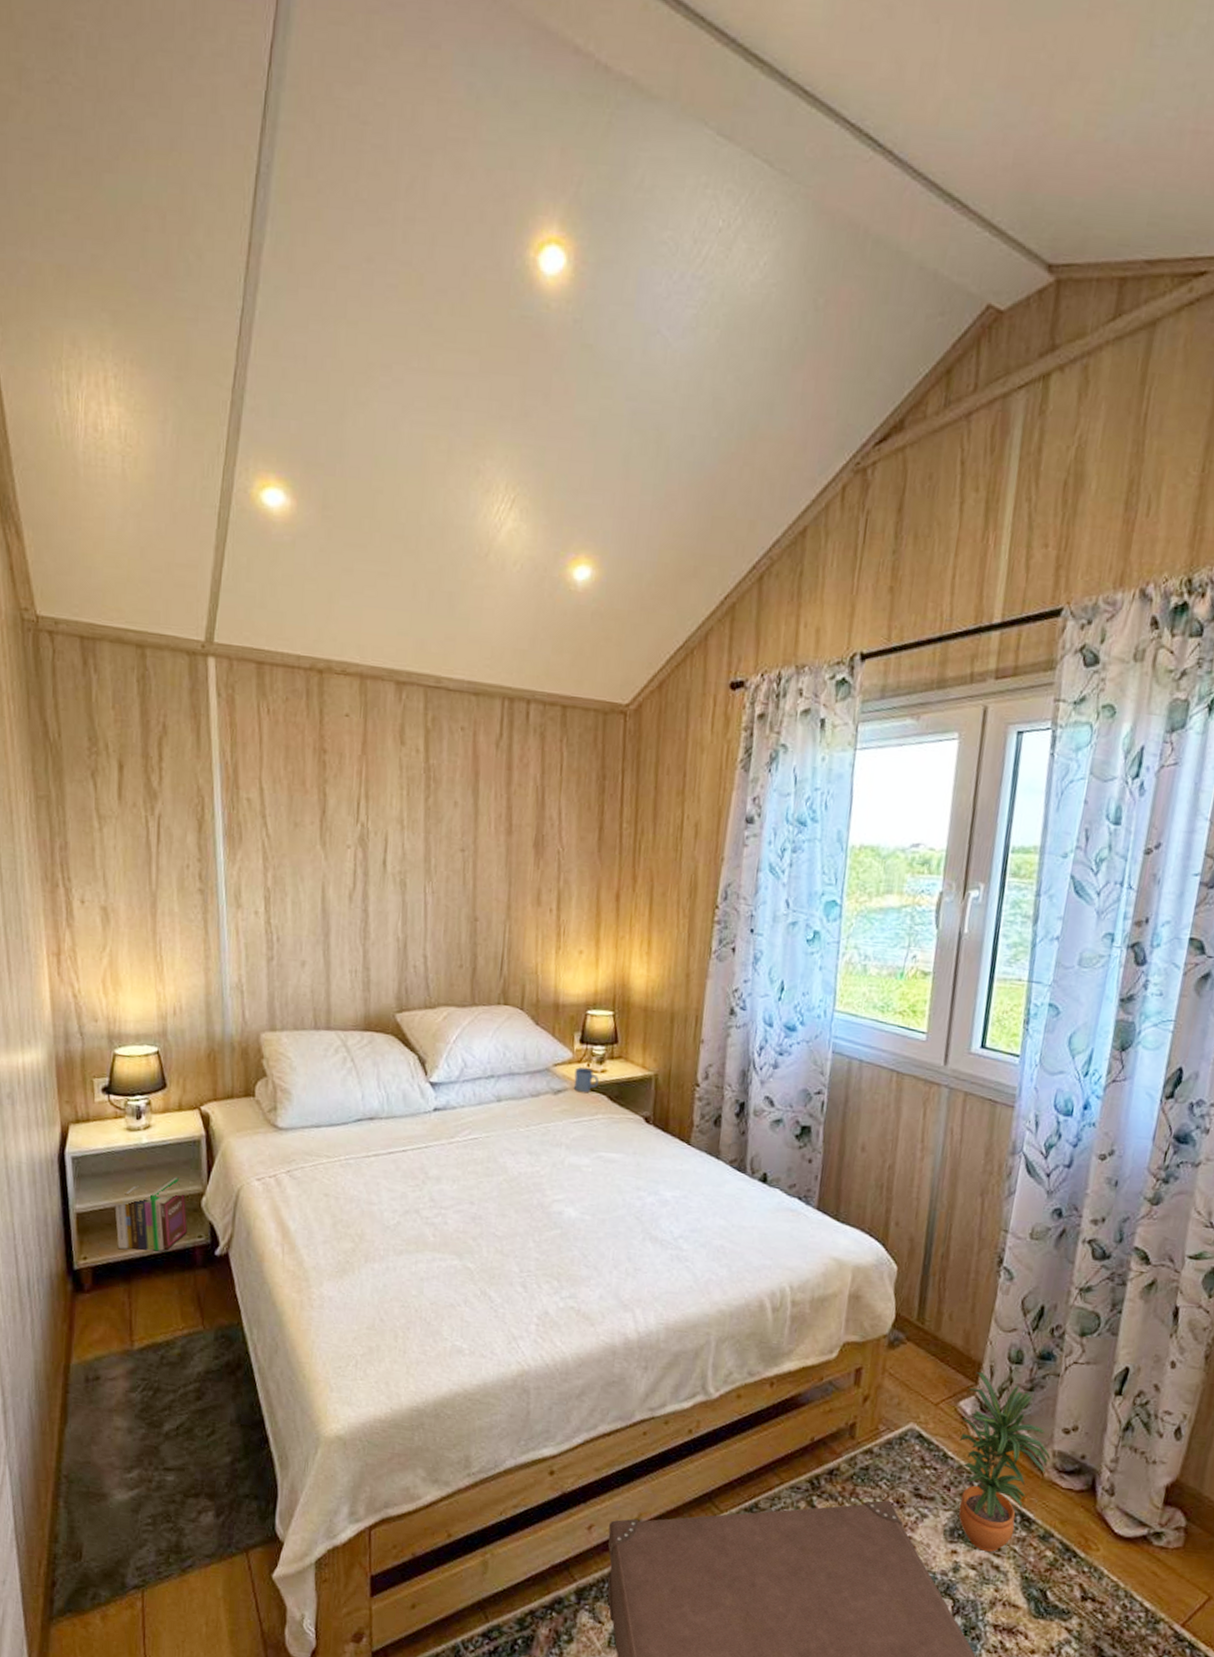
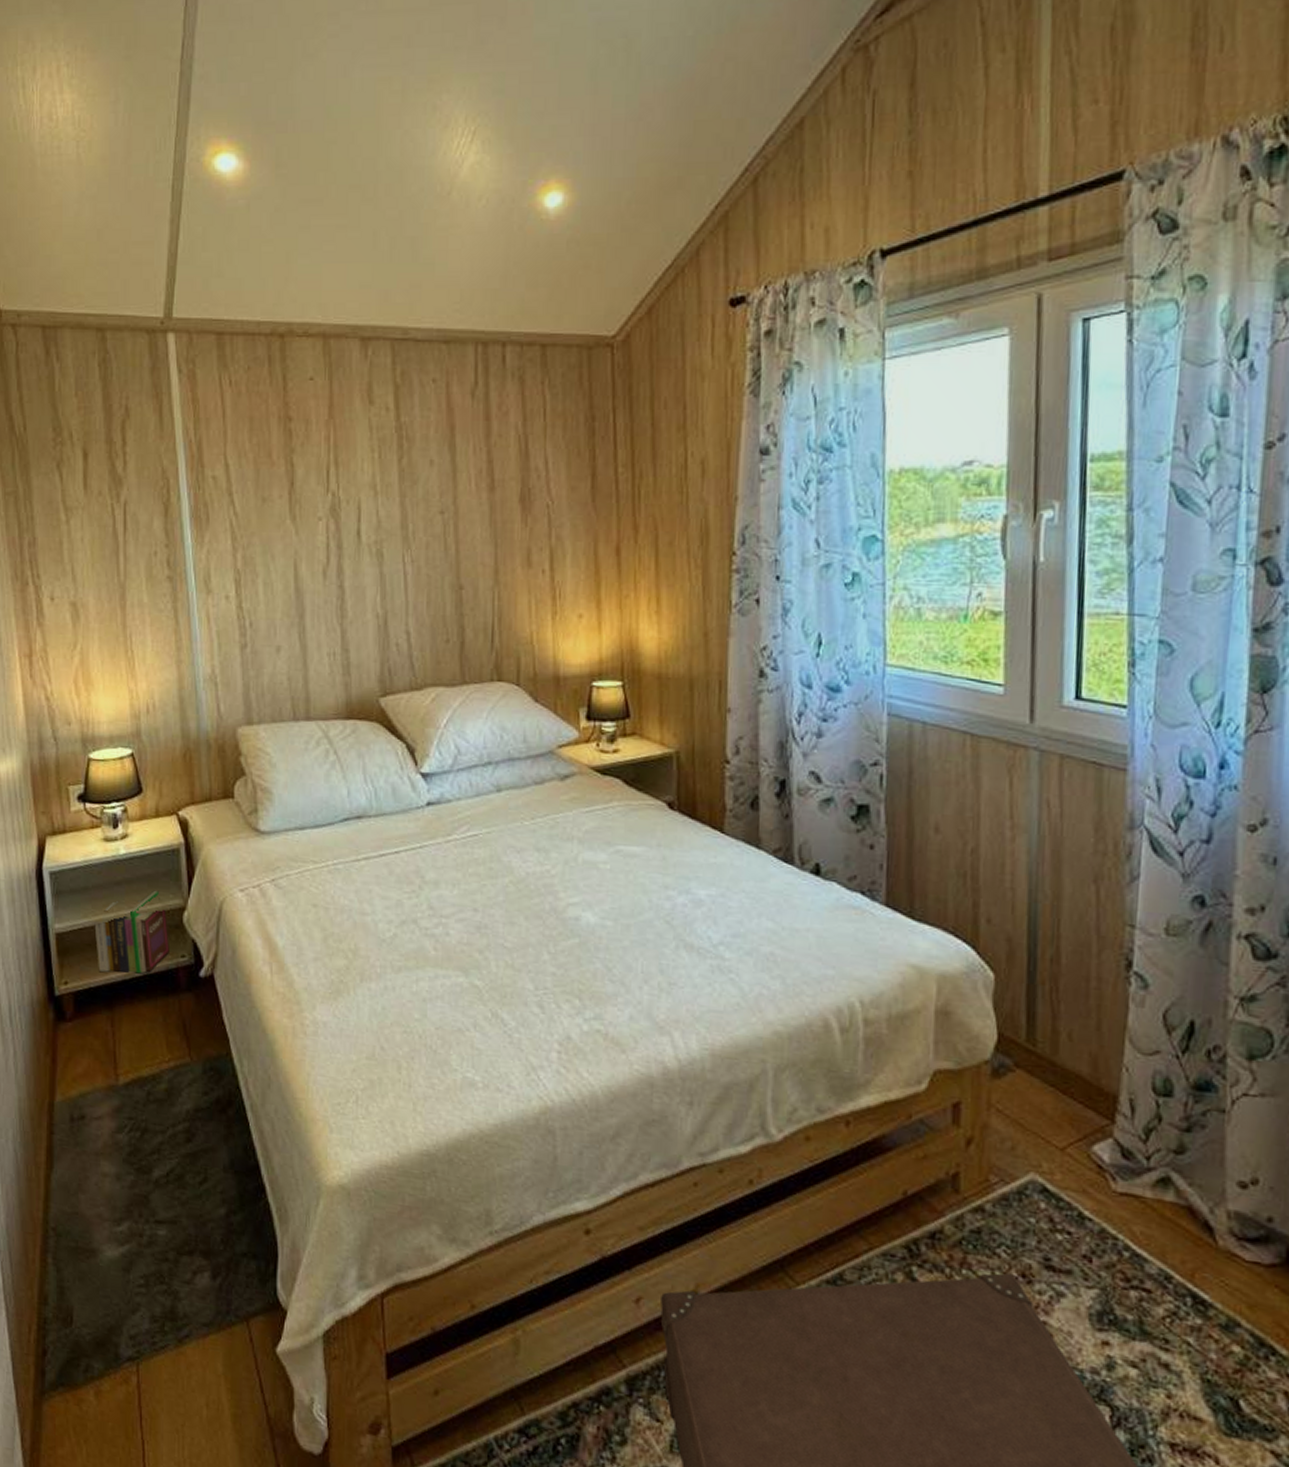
mug: present [573,1067,600,1094] -> none [582,747,612,778]
potted plant: present [958,1372,1051,1552] -> none [1097,1107,1225,1345]

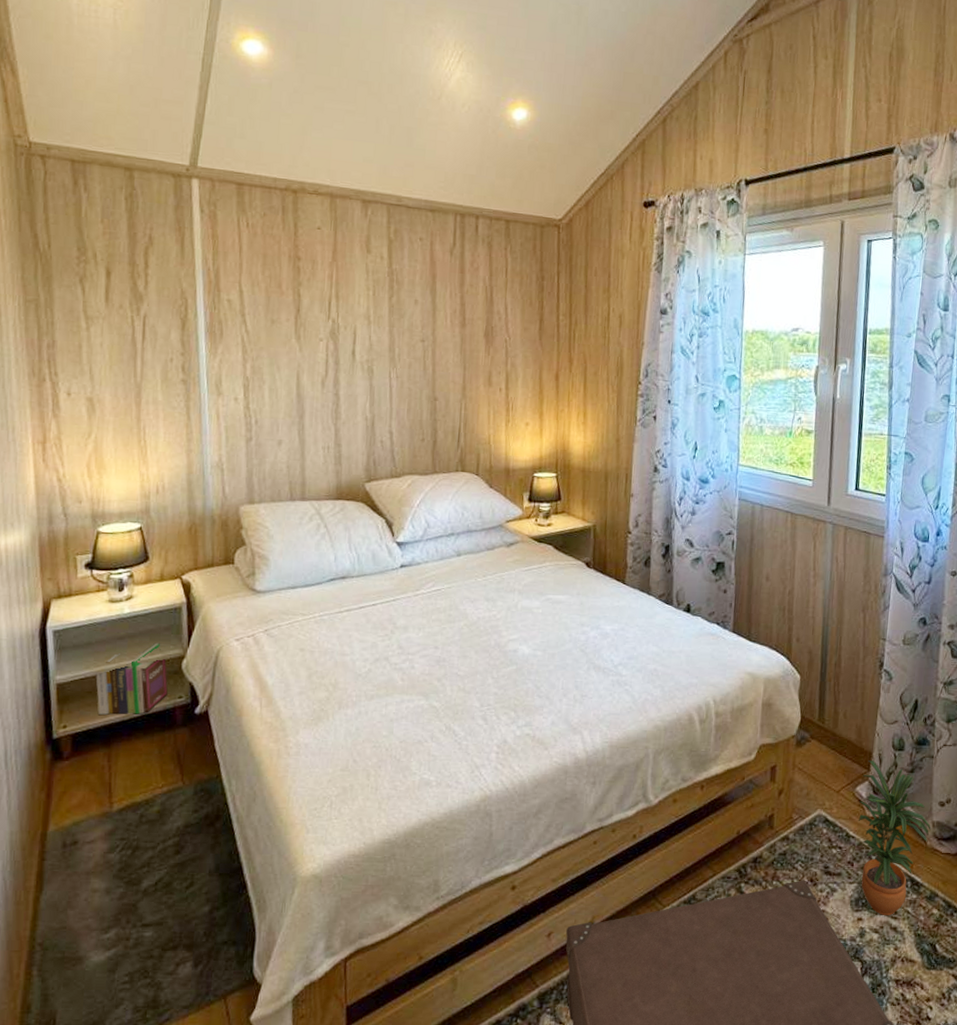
potted plant: none [1097,1107,1225,1345] -> present [858,760,931,915]

